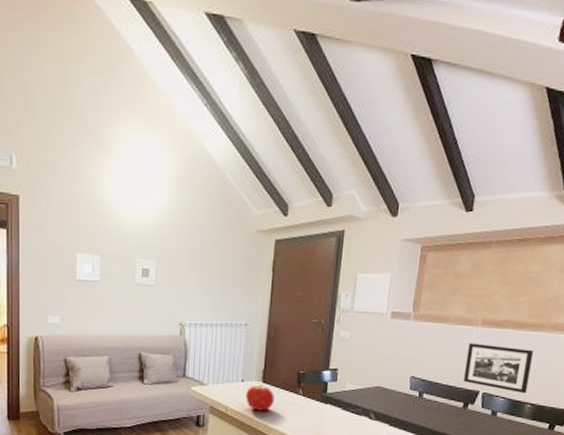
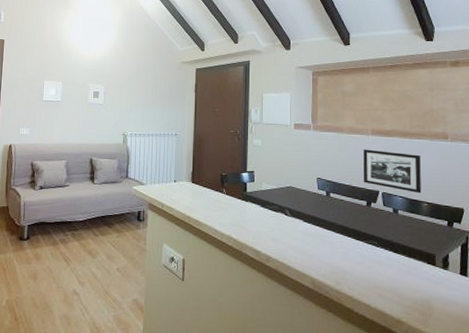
fruit: present [246,384,274,411] -> none [178,184,202,208]

